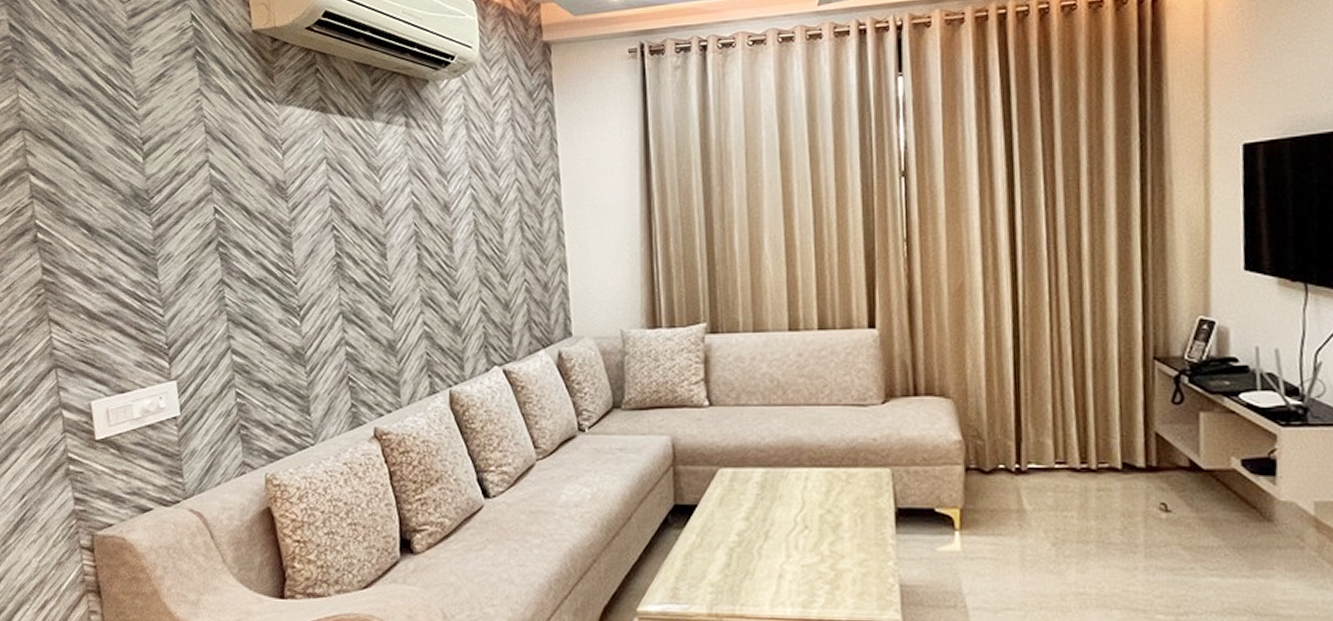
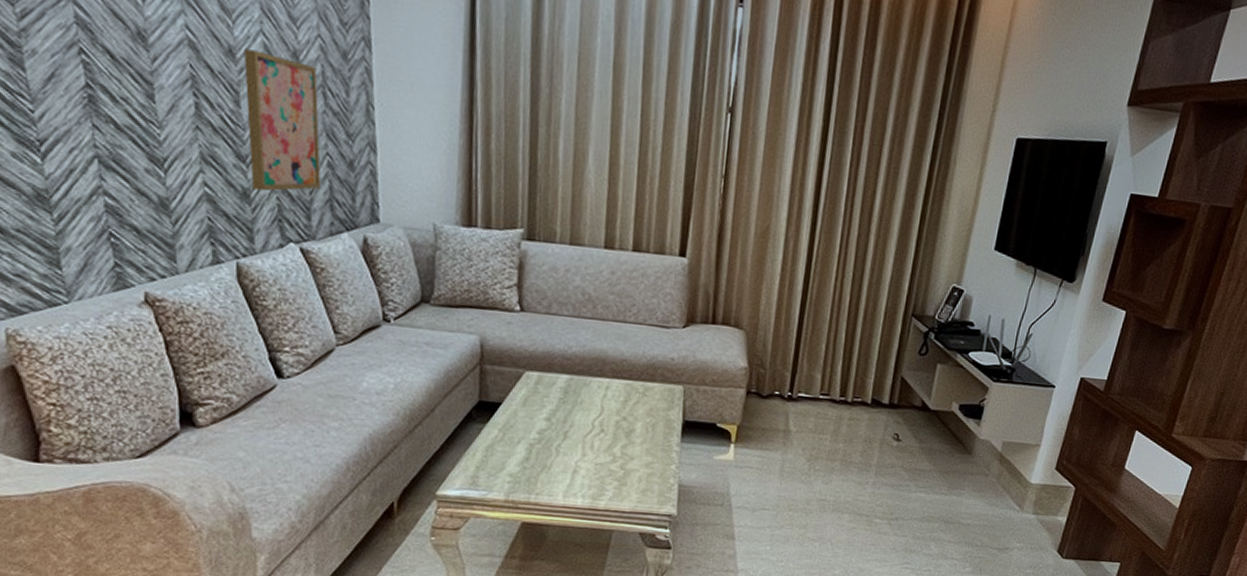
wall art: none [456,201,520,322] -> present [244,49,321,192]

